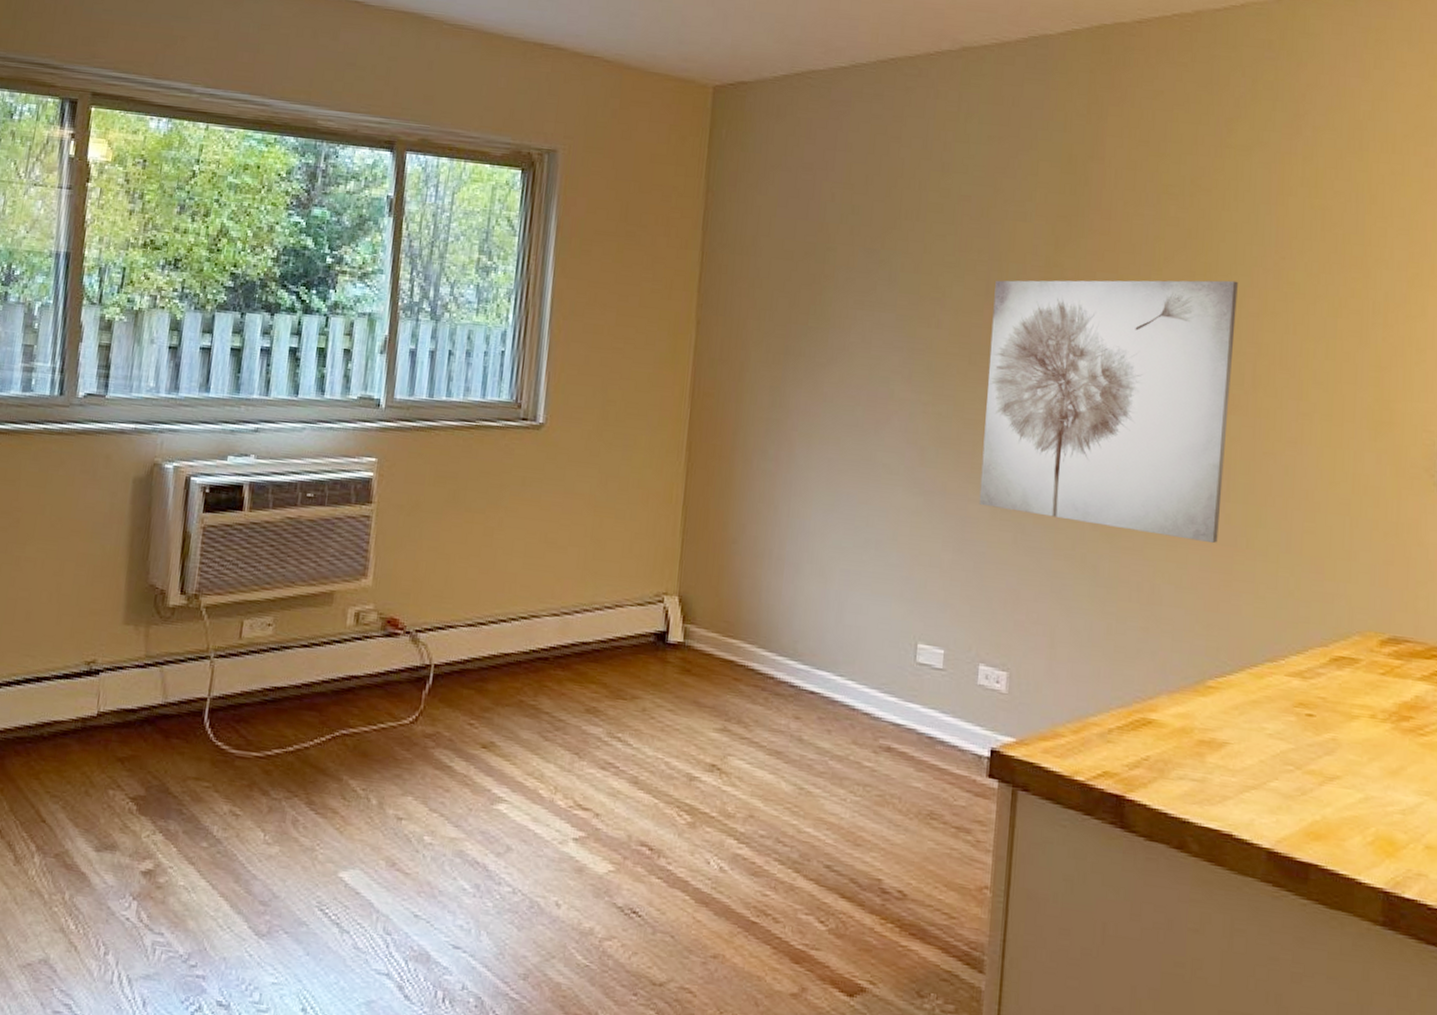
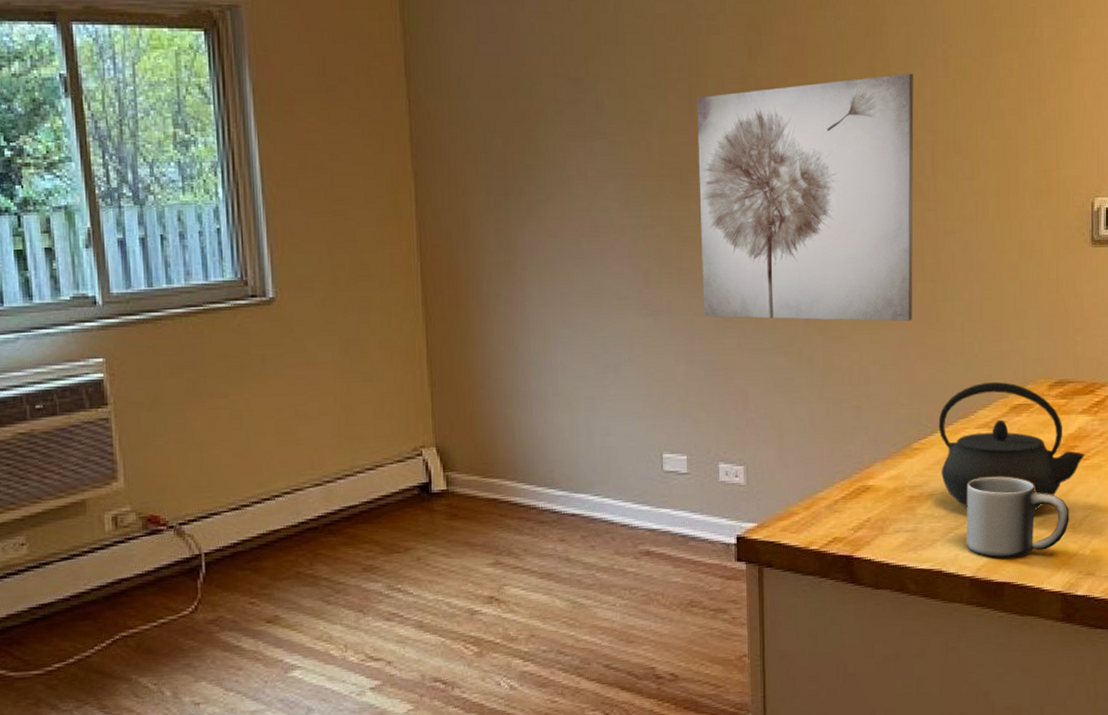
kettle: none [1239,625,1422,785] -> present [938,381,1085,510]
mug: none [1265,733,1399,837] -> present [966,477,1069,559]

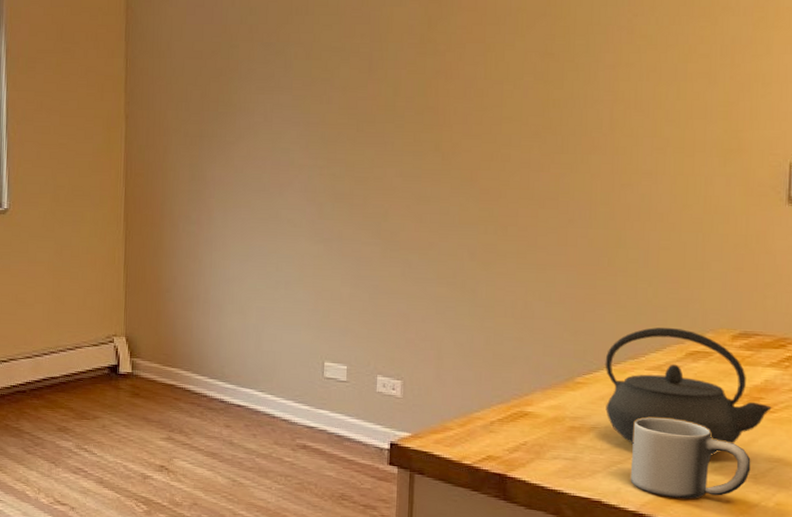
wall art: present [697,73,914,322] -> none [371,39,595,265]

